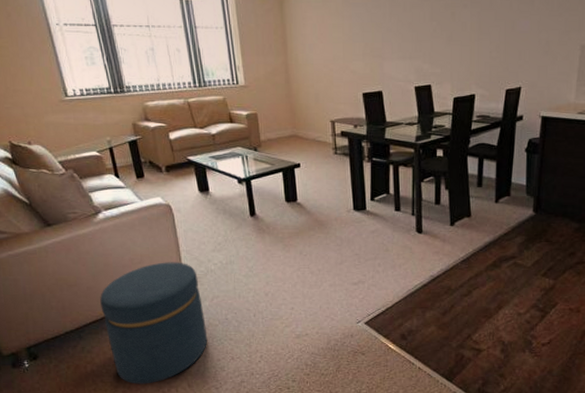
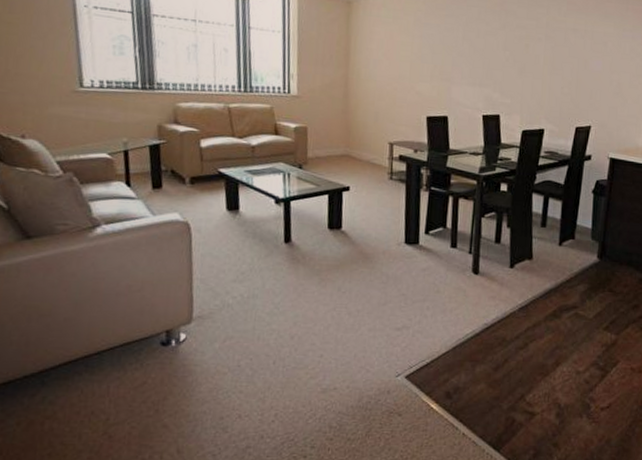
ottoman: present [100,262,208,384] -> none [78,291,212,448]

